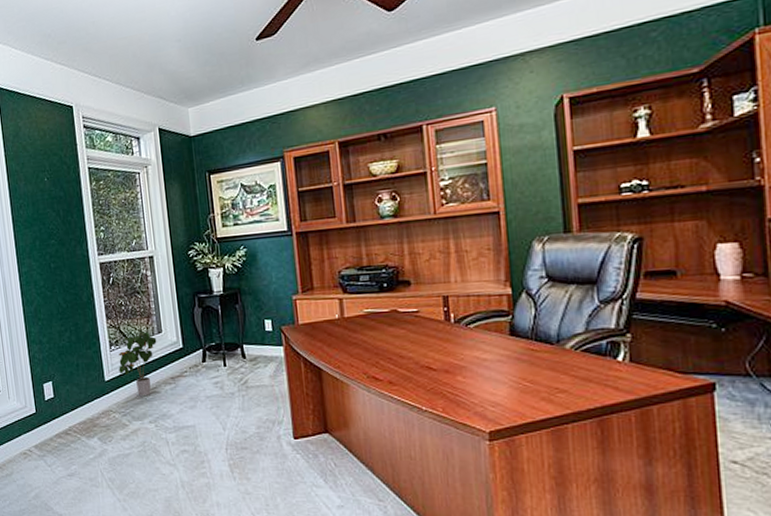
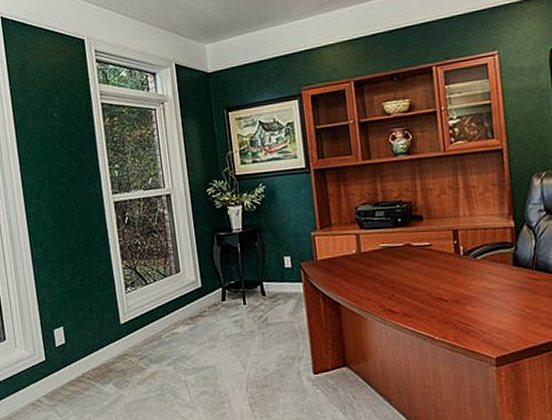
potted plant: present [118,331,157,397] -> none [134,271,175,339]

